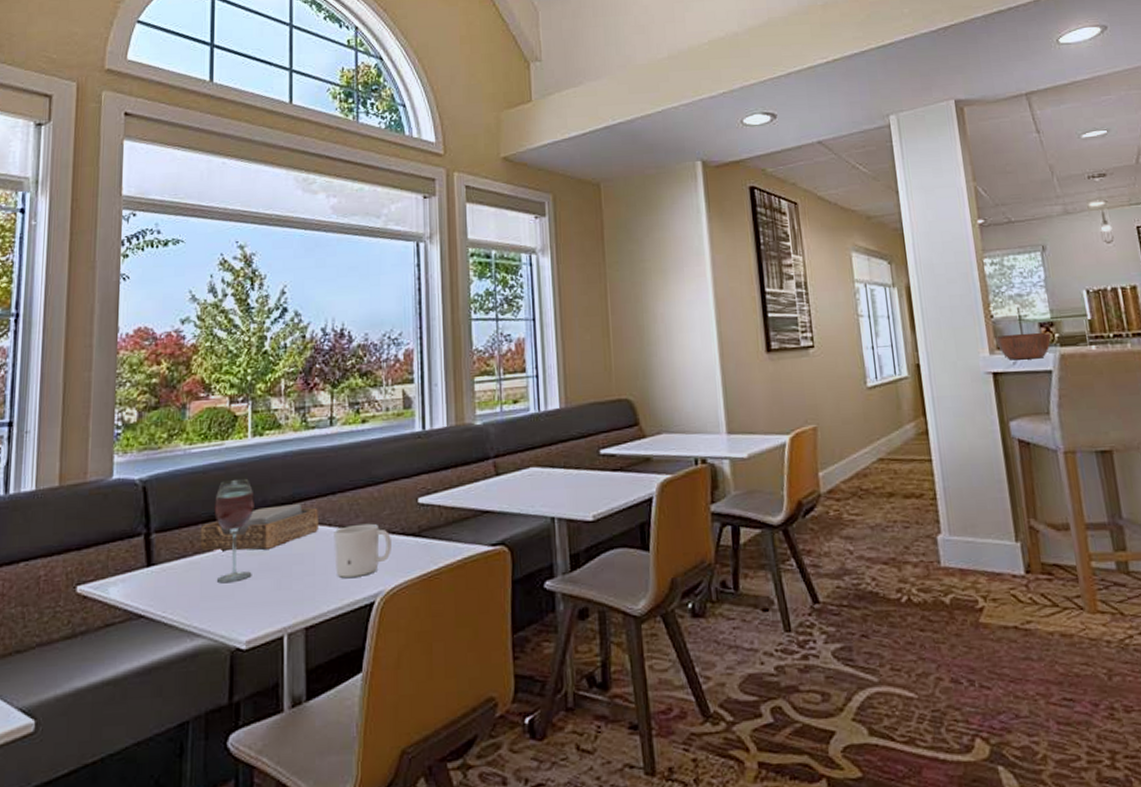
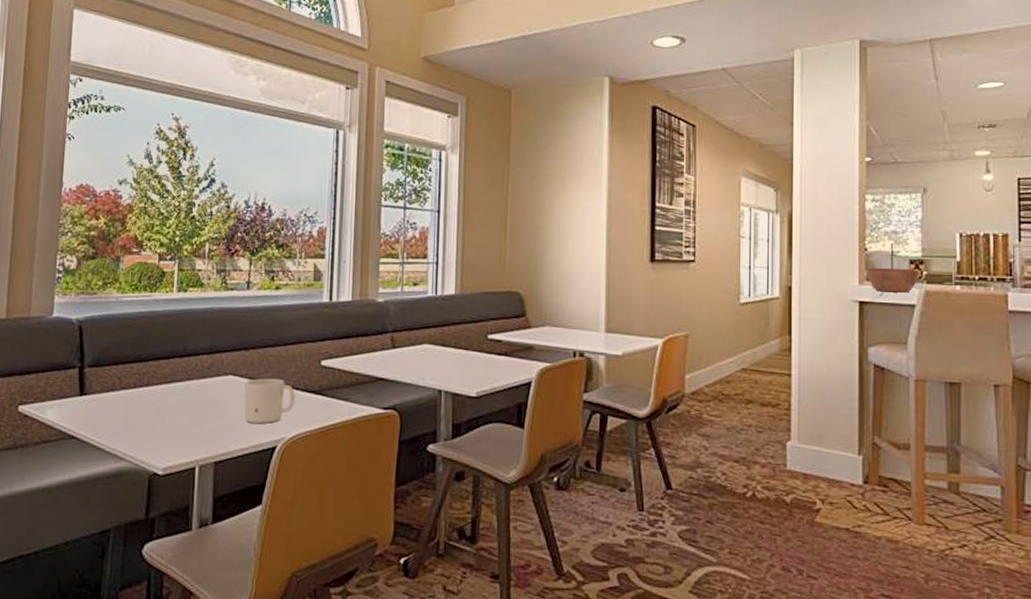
napkin holder: present [199,504,318,552] -> none [126,354,232,392]
wineglass: present [214,478,254,584] -> none [140,327,177,417]

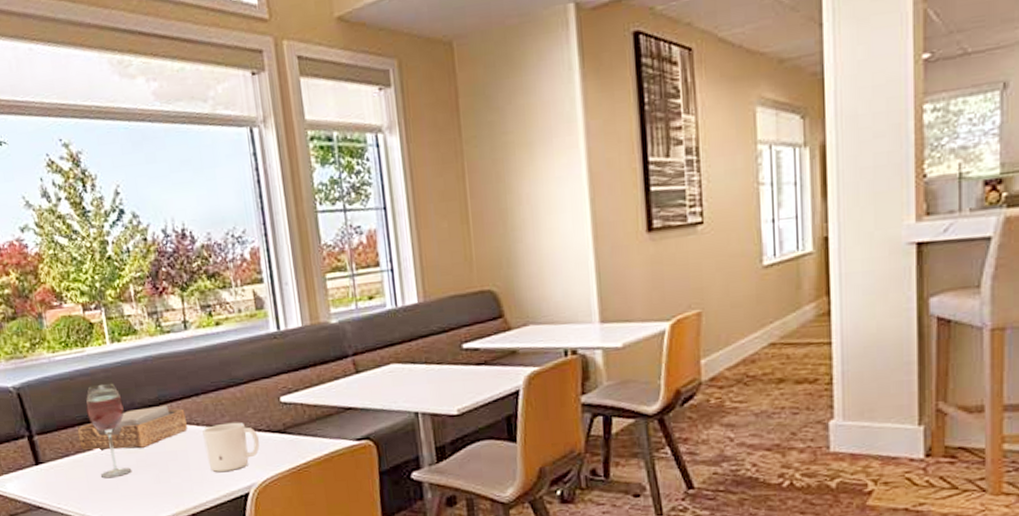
napkin holder: none [126,354,232,392] -> present [77,406,187,451]
wineglass: none [140,327,177,417] -> present [85,383,132,479]
bowl: present [866,267,920,293] -> none [926,192,998,227]

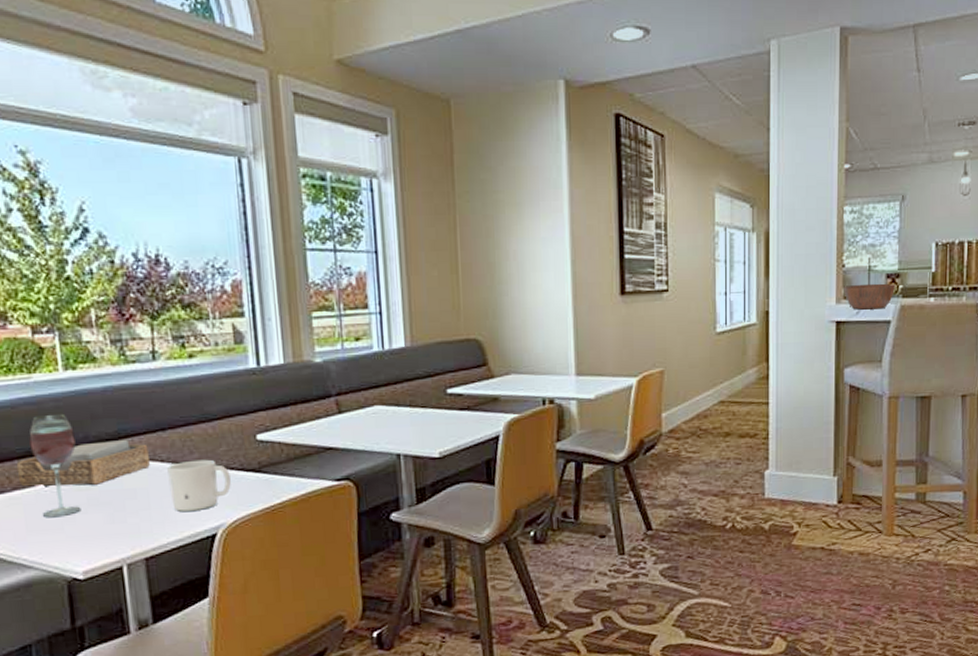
bowl: none [926,192,998,227] -> present [844,283,896,310]

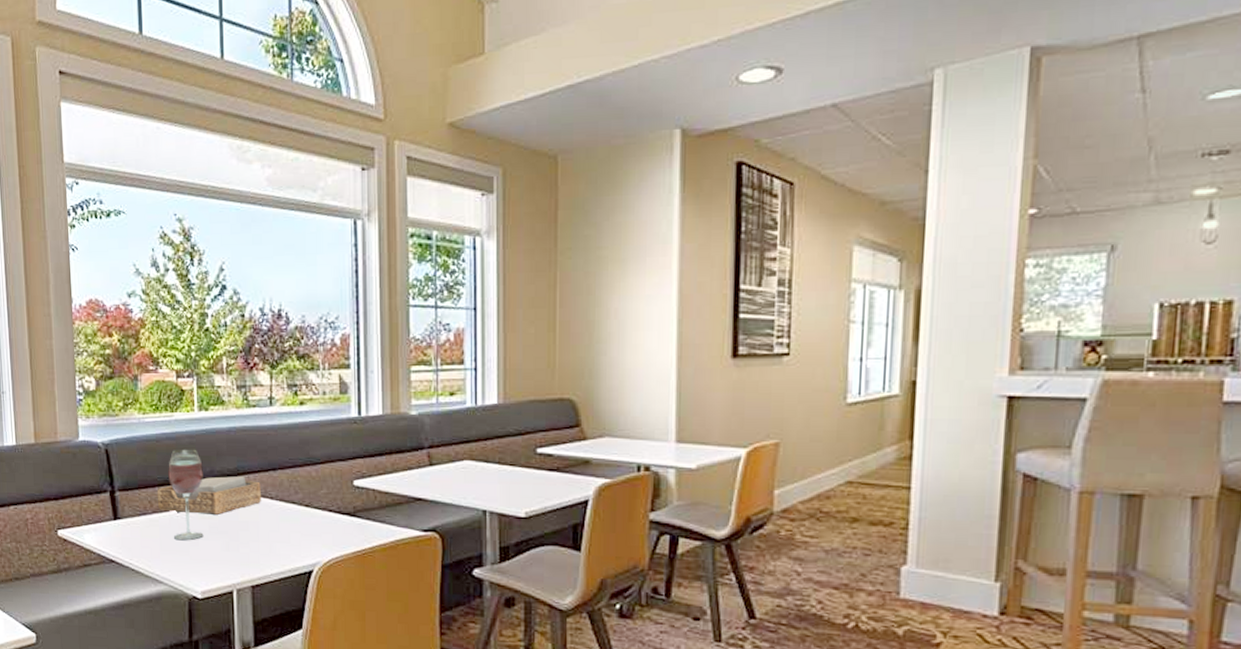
mug: present [167,459,231,511] -> none [275,500,328,547]
bowl: present [844,283,896,310] -> none [1020,352,1097,383]

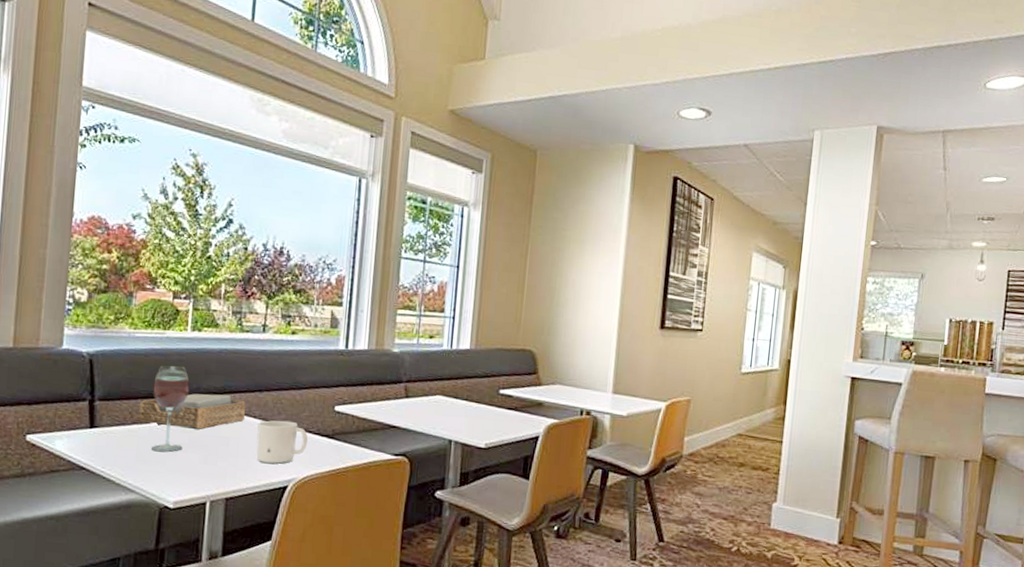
mug: none [275,500,328,547] -> present [256,420,308,464]

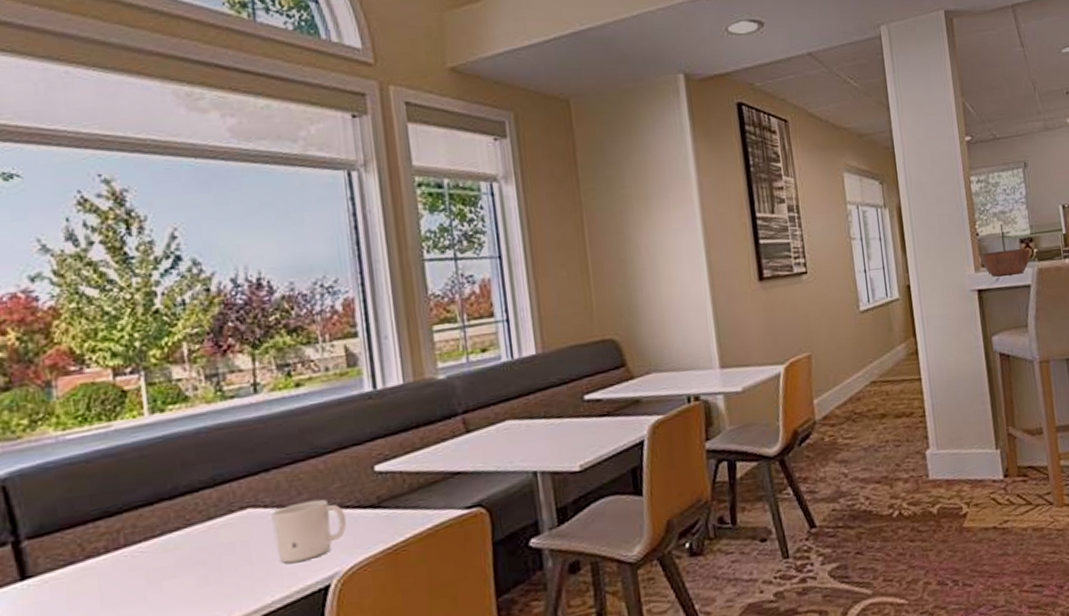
napkin holder: present [138,393,246,429] -> none [90,486,251,554]
wineglass: present [152,365,190,452] -> none [106,463,169,588]
bowl: none [861,346,910,372] -> present [980,248,1031,277]

